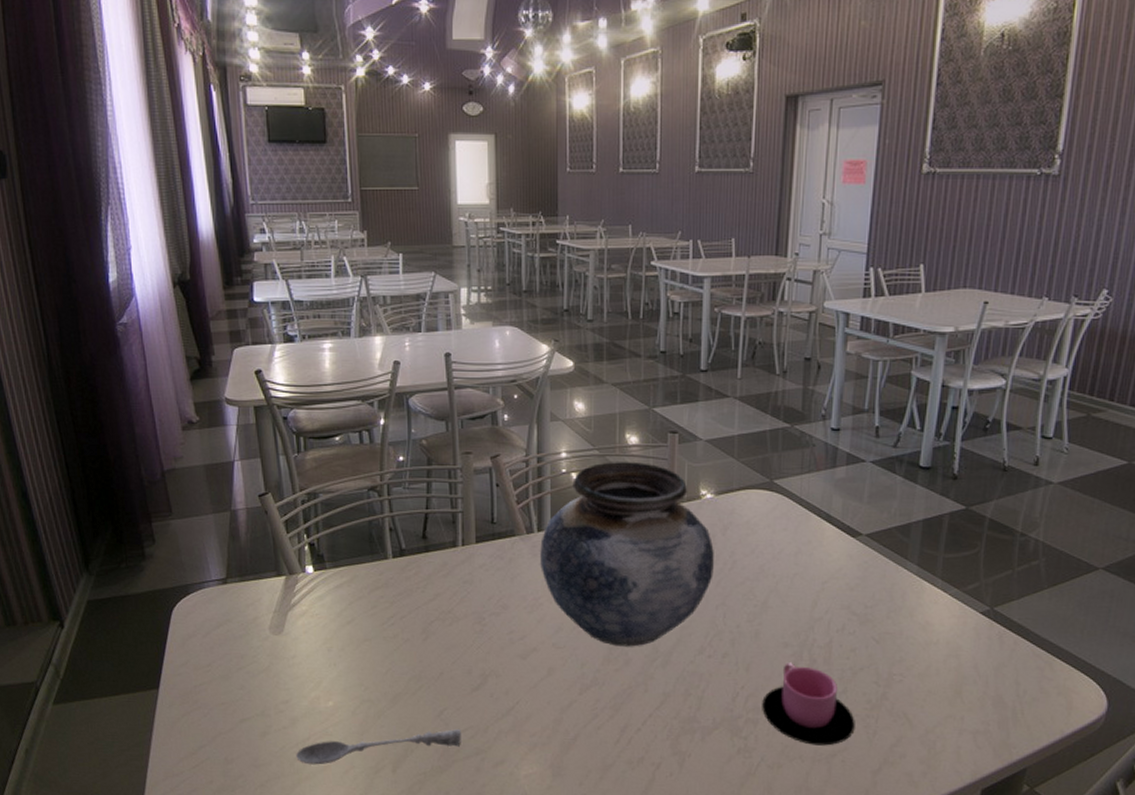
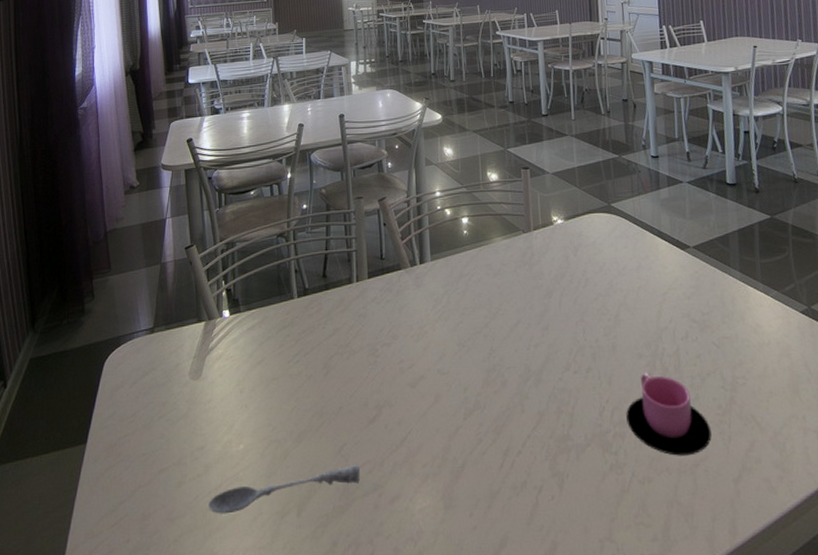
vase: present [540,462,714,647] -> none [422,196,571,369]

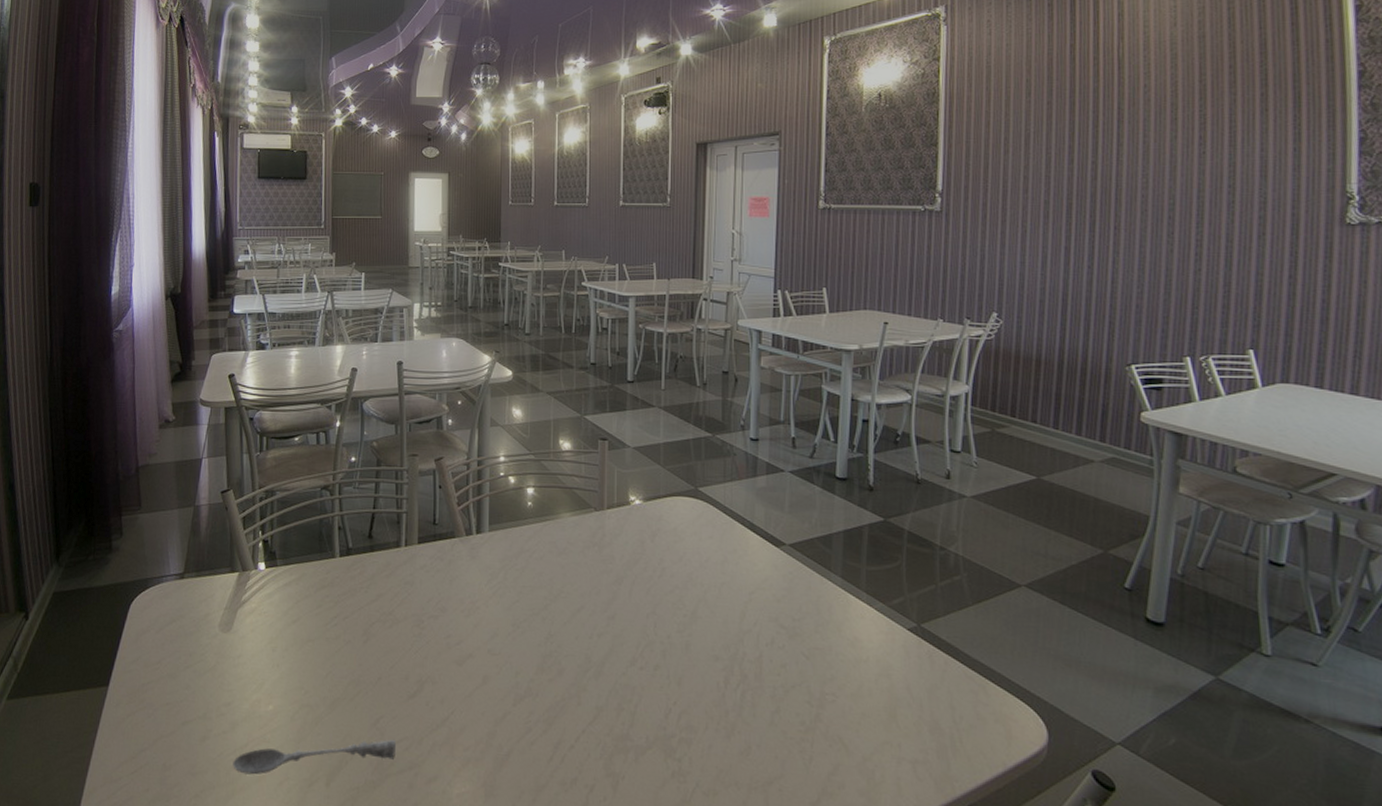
cup: present [626,373,712,456] -> none [695,677,790,772]

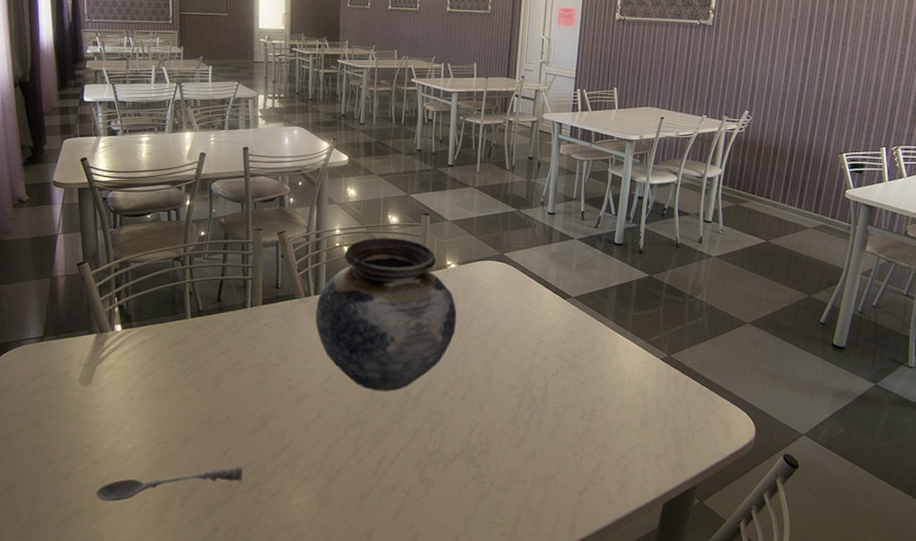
vase: none [478,466,643,656] -> present [315,238,456,391]

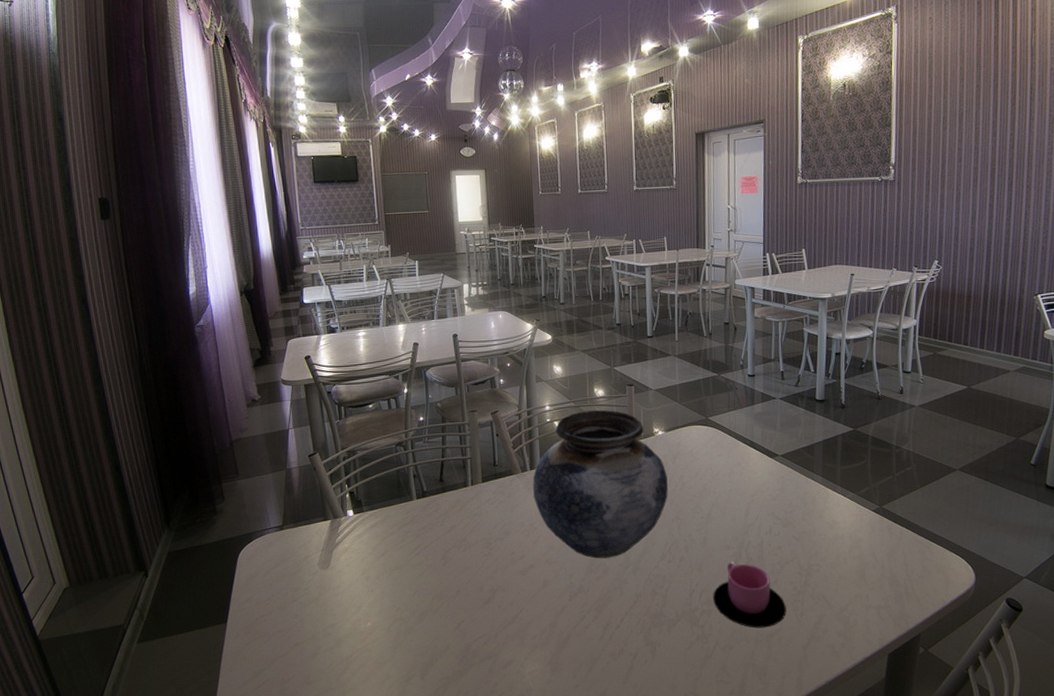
soupspoon: present [96,465,243,502] -> none [341,637,476,678]
cup: none [492,402,566,471] -> present [713,561,786,628]

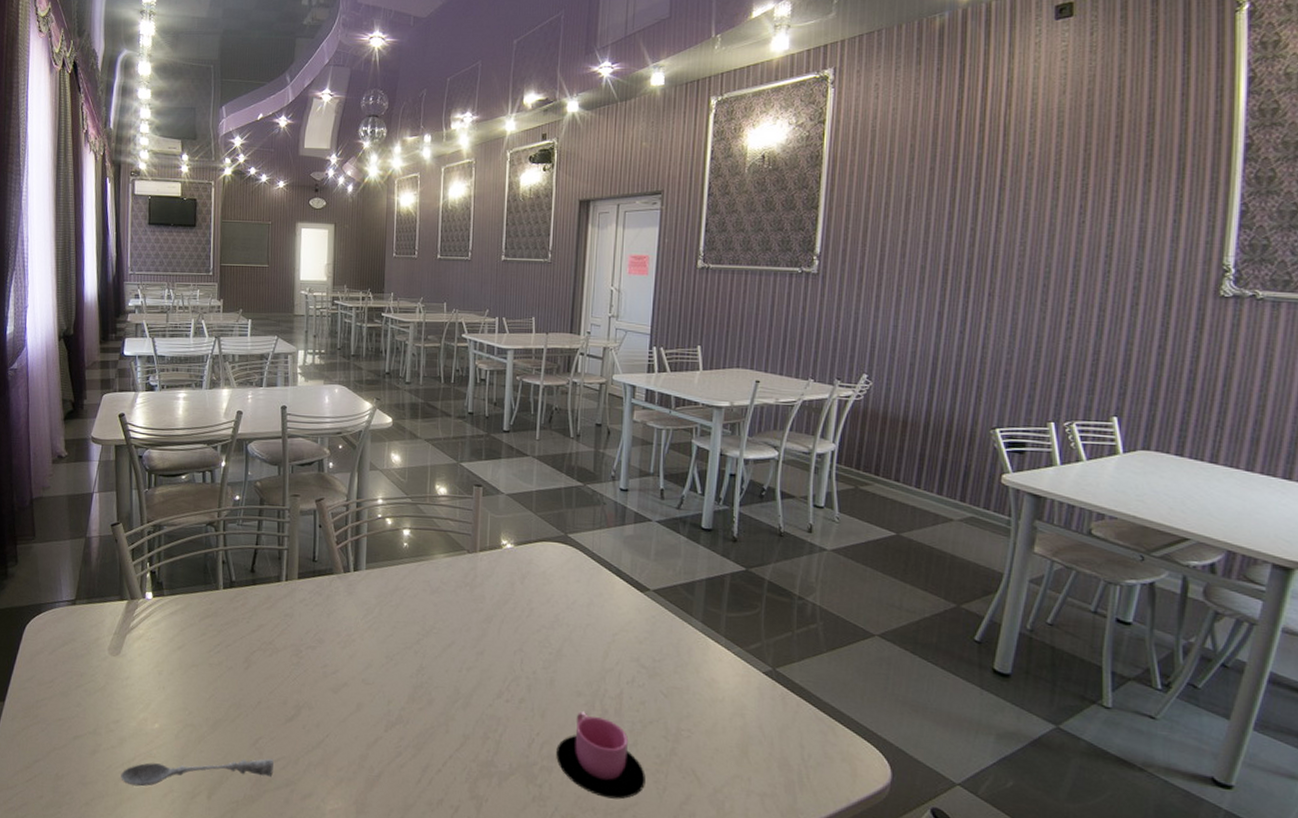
soupspoon: none [341,637,476,678] -> present [121,758,274,787]
vase: present [533,410,668,559] -> none [355,510,513,687]

